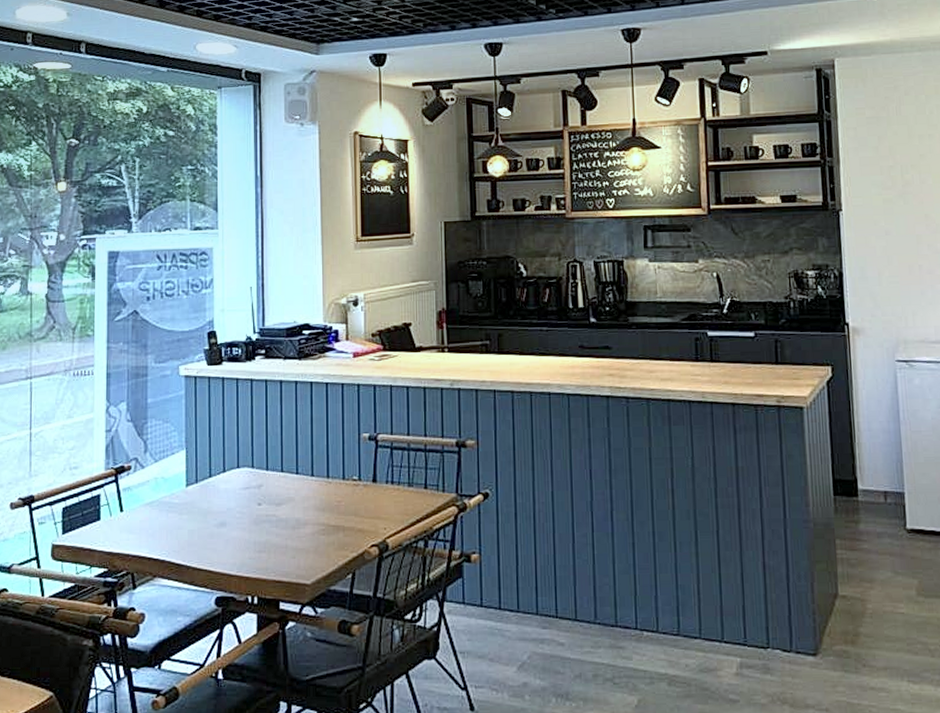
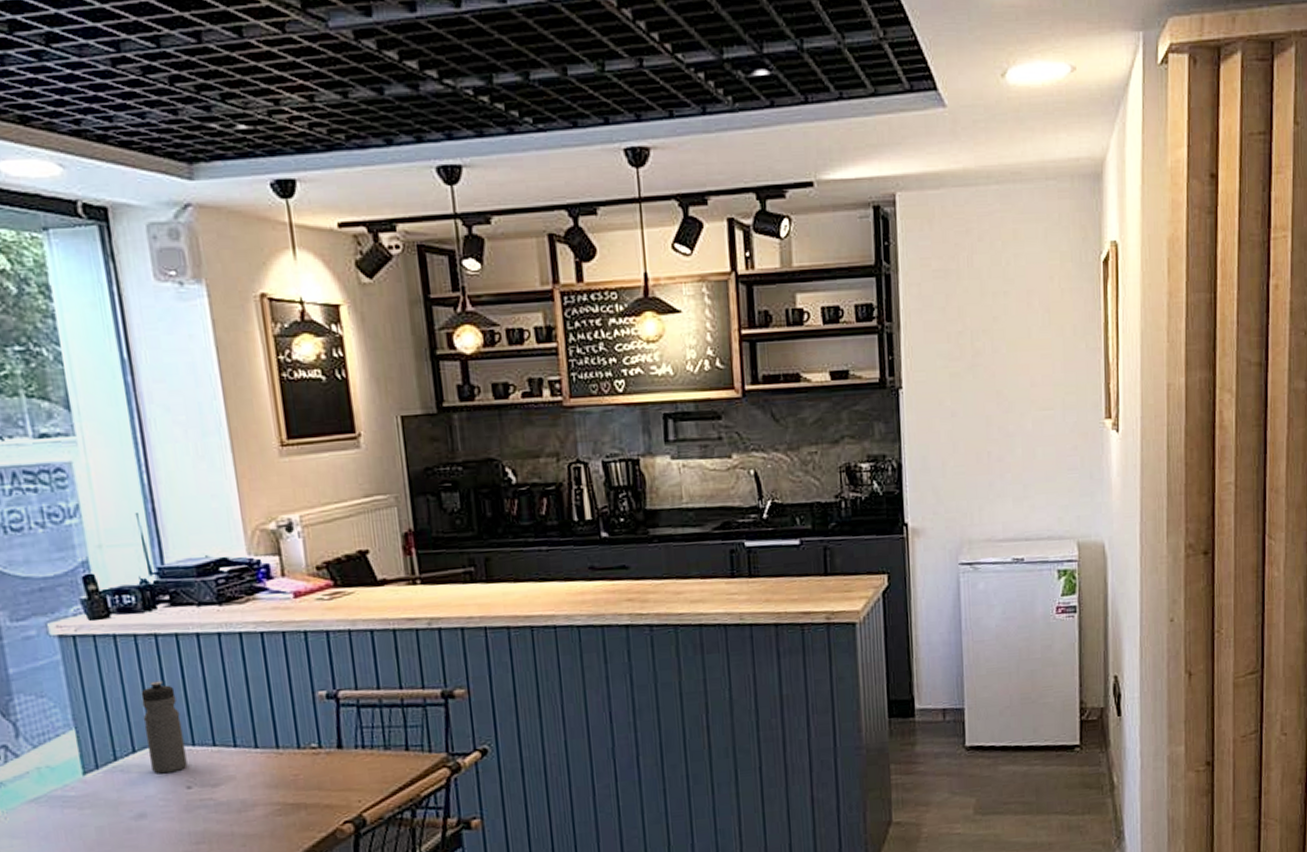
water bottle: none [234,416,261,491] -> present [140,681,188,774]

